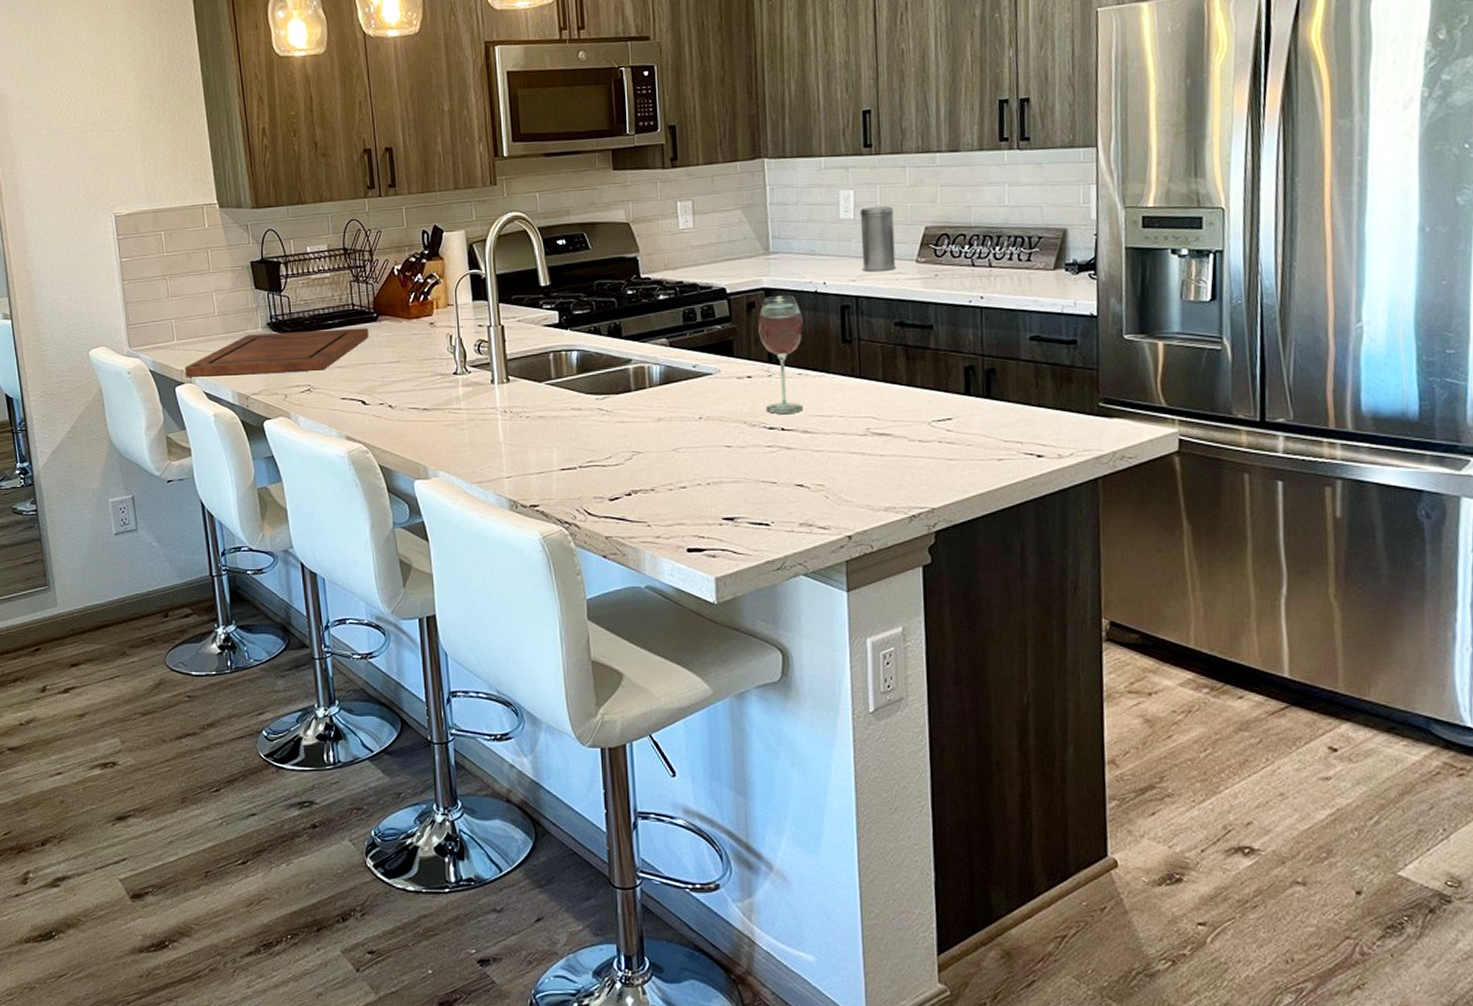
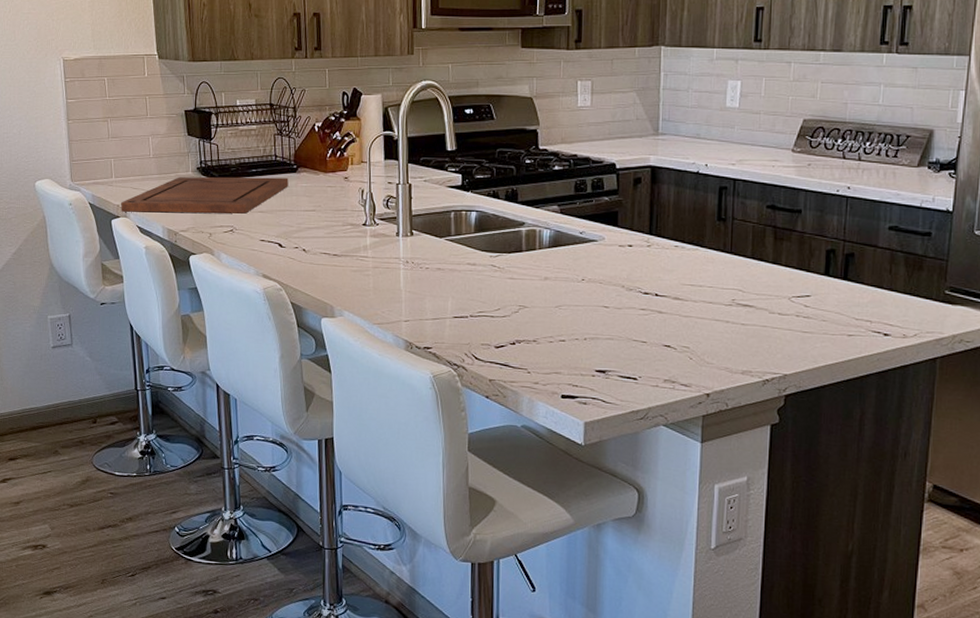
wineglass: present [758,295,803,414] -> none [642,174,683,281]
canister: present [859,205,896,273] -> none [742,97,777,159]

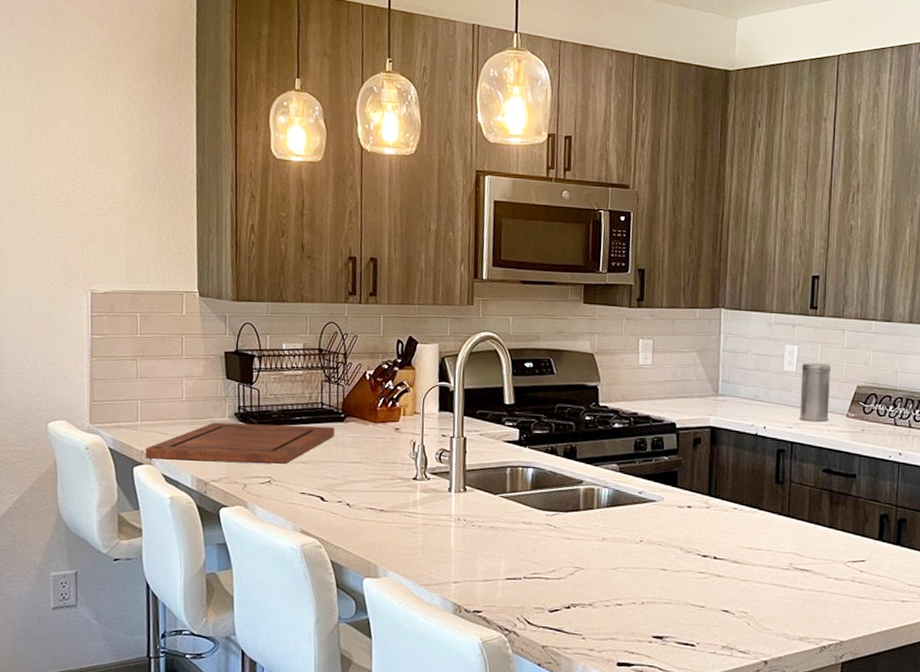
canister: none [742,97,777,159] -> present [799,362,832,423]

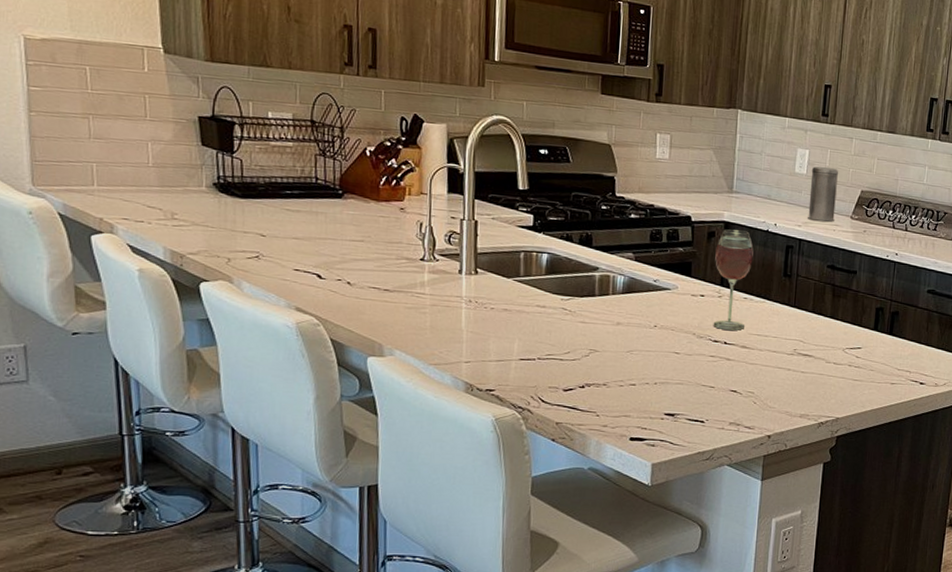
cutting board: present [145,422,335,464] -> none [105,191,332,239]
wineglass: none [701,435,742,544] -> present [713,229,754,331]

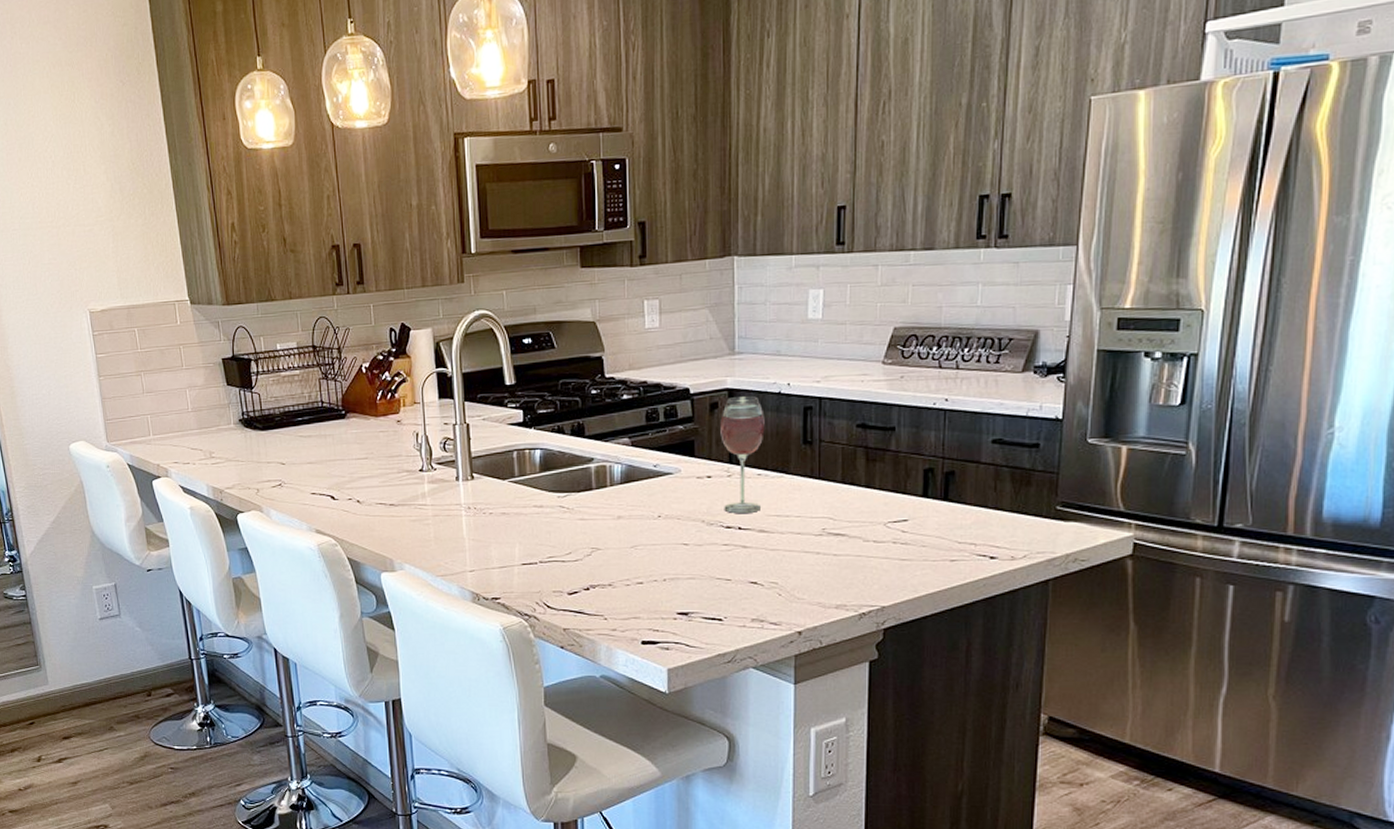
canister: present [808,166,839,223] -> none [828,305,863,374]

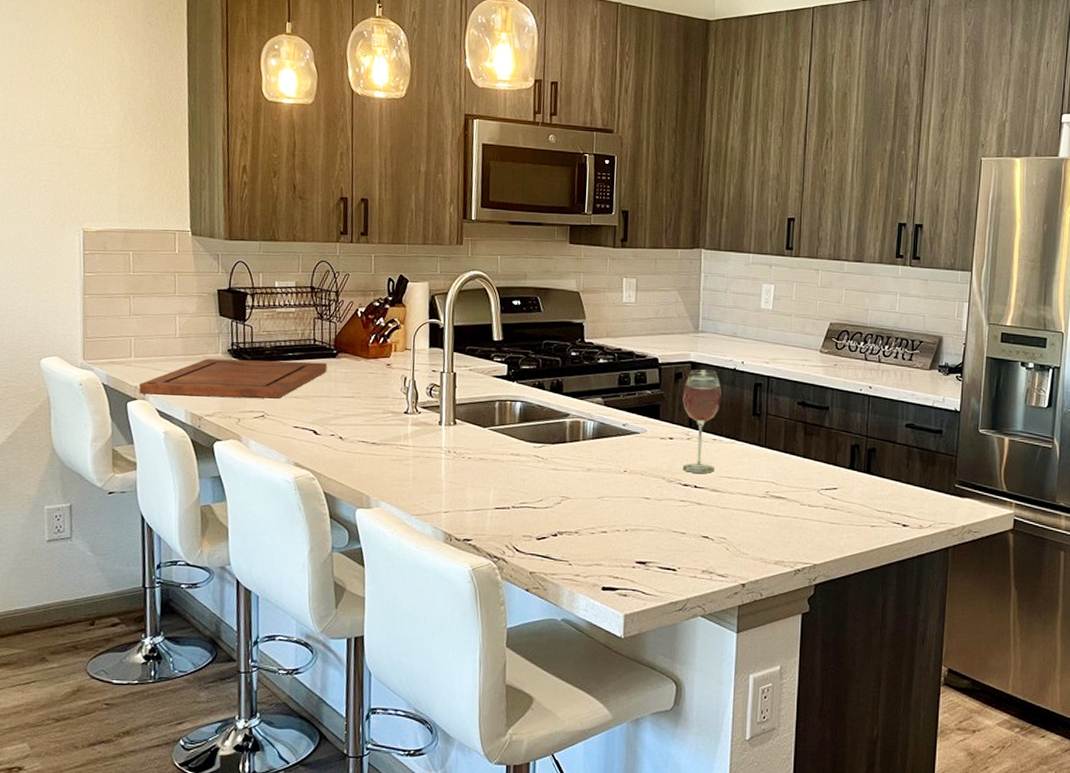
cutting board: none [161,425,338,471] -> present [139,358,328,399]

